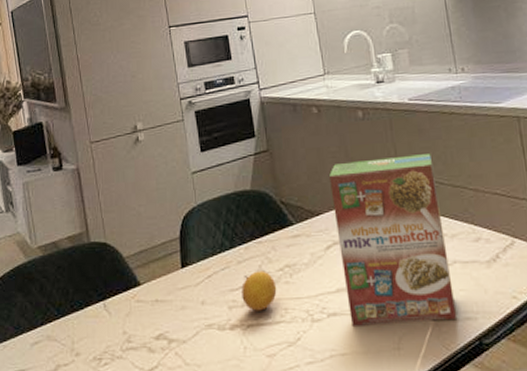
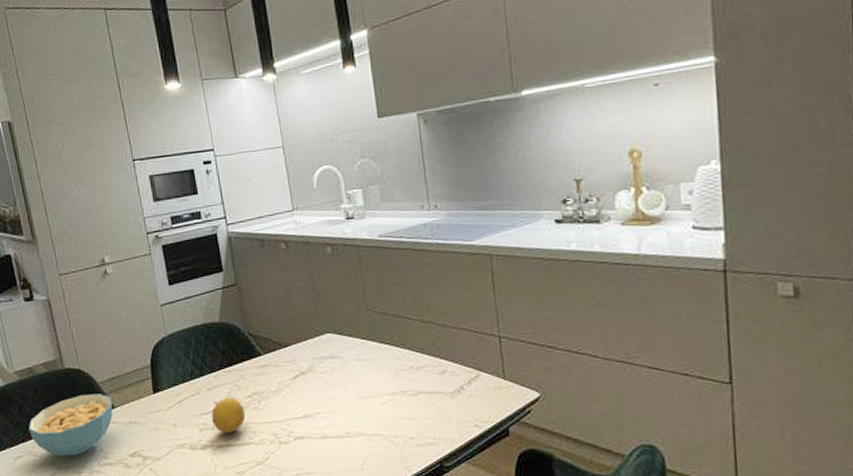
cereal bowl: none [49,269,138,341] -> present [29,394,113,457]
cereal box: present [329,154,458,326] -> none [297,290,420,449]

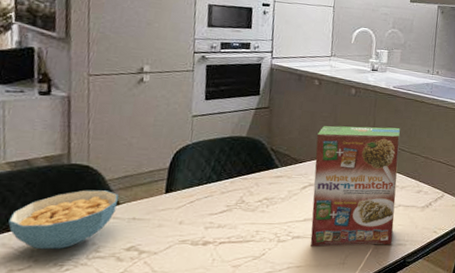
fruit: present [211,397,246,433] -> none [219,200,253,232]
cereal box: none [297,290,420,449] -> present [310,126,400,247]

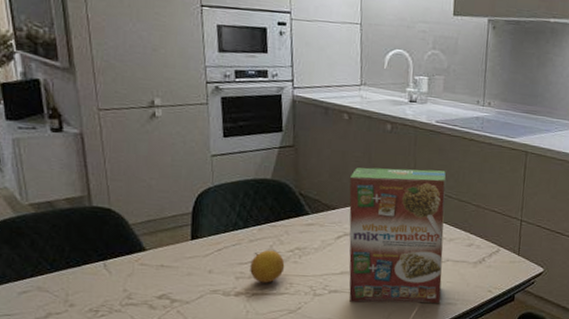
cereal bowl: present [8,190,118,250] -> none [40,234,144,295]
fruit: none [219,200,253,232] -> present [250,250,285,283]

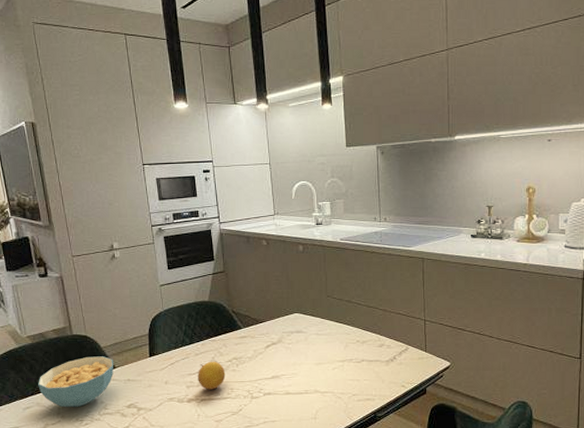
cereal bowl: none [40,234,144,295] -> present [38,356,114,408]
cereal box: present [349,167,446,304] -> none [273,282,360,402]

